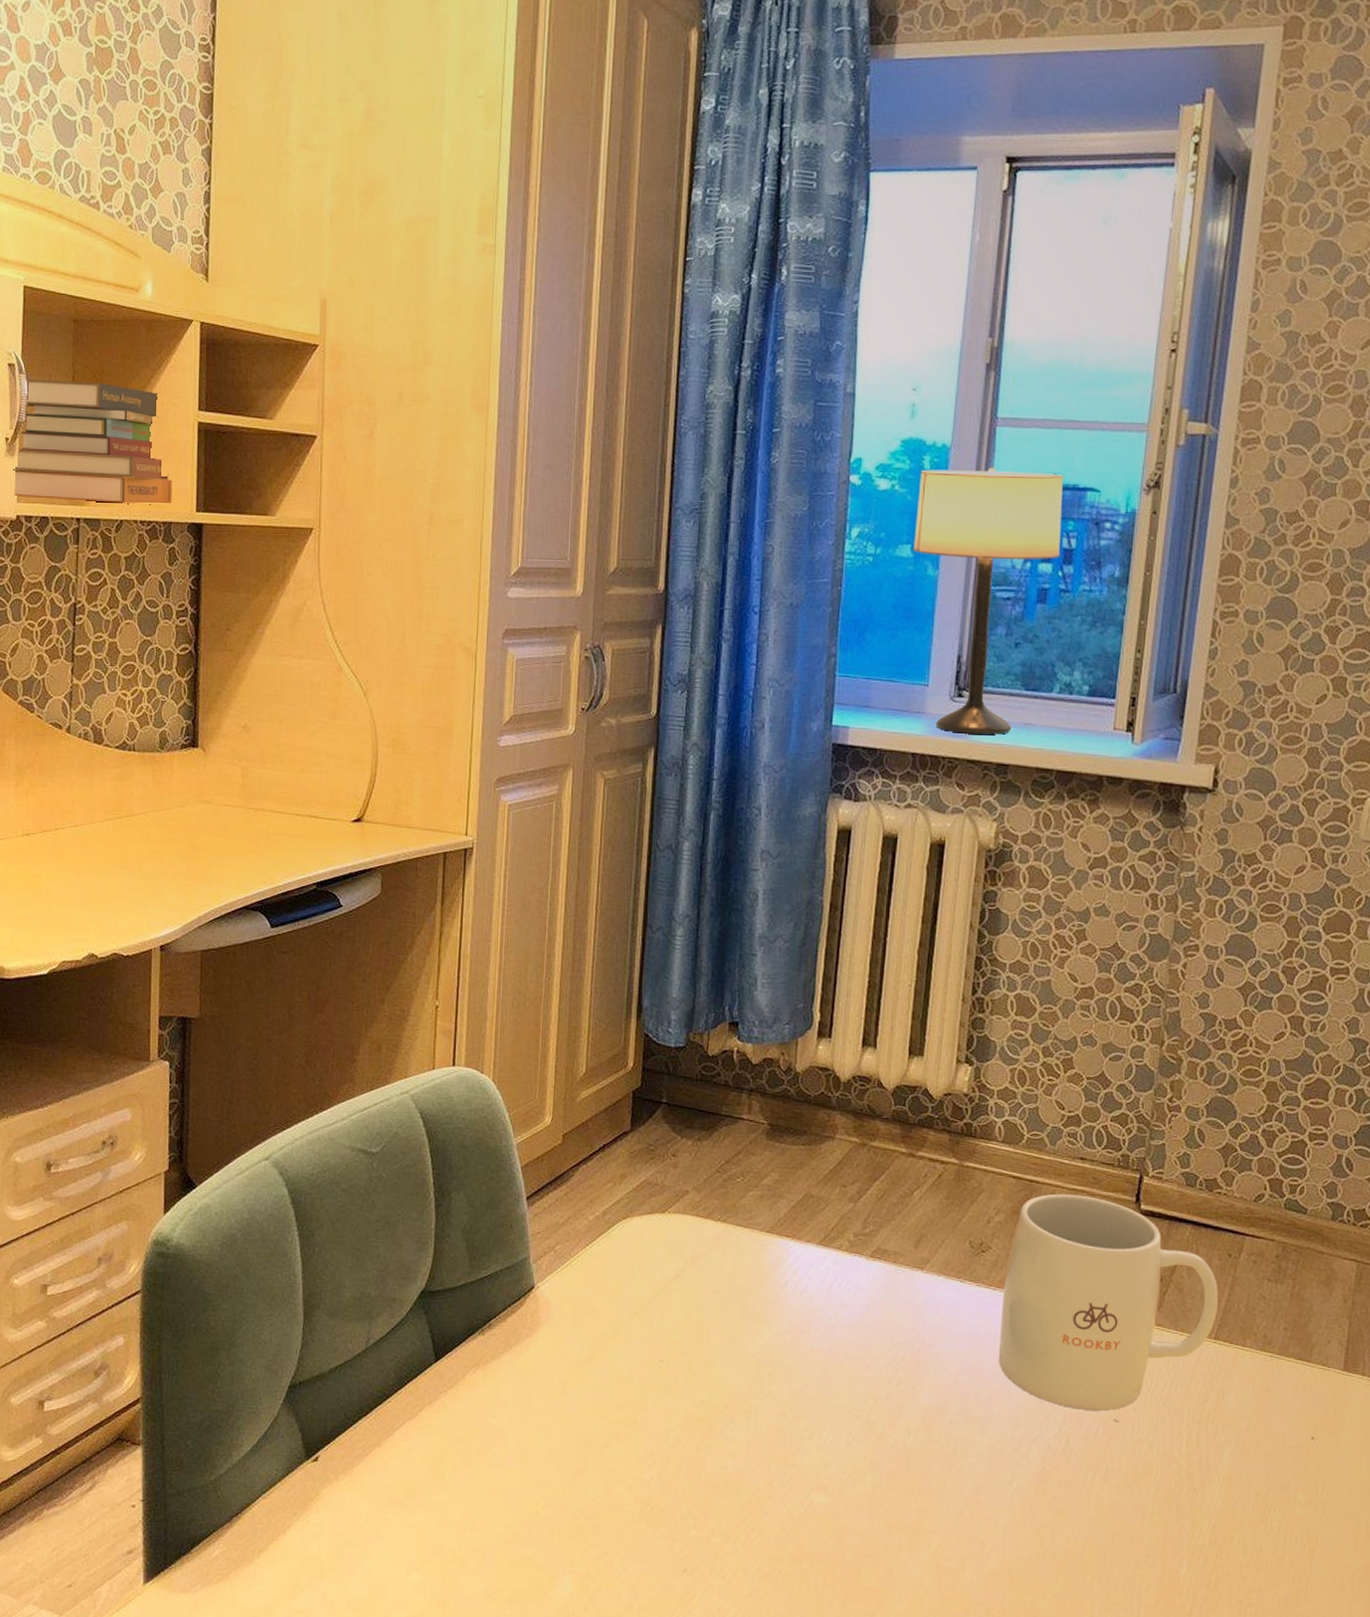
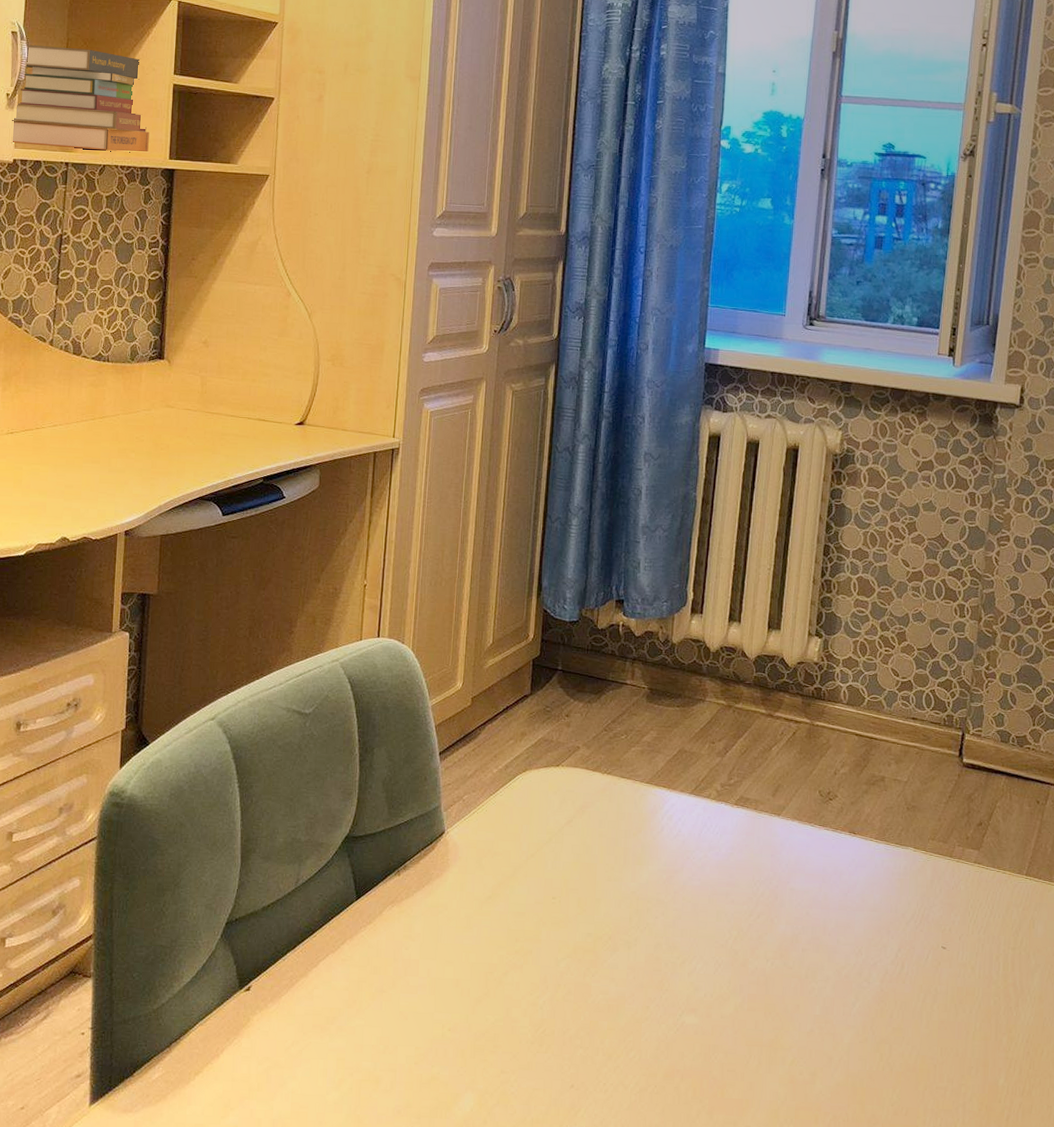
table lamp: present [913,467,1064,735] -> none [773,136,897,358]
mug: present [998,1193,1219,1411] -> none [843,749,1029,939]

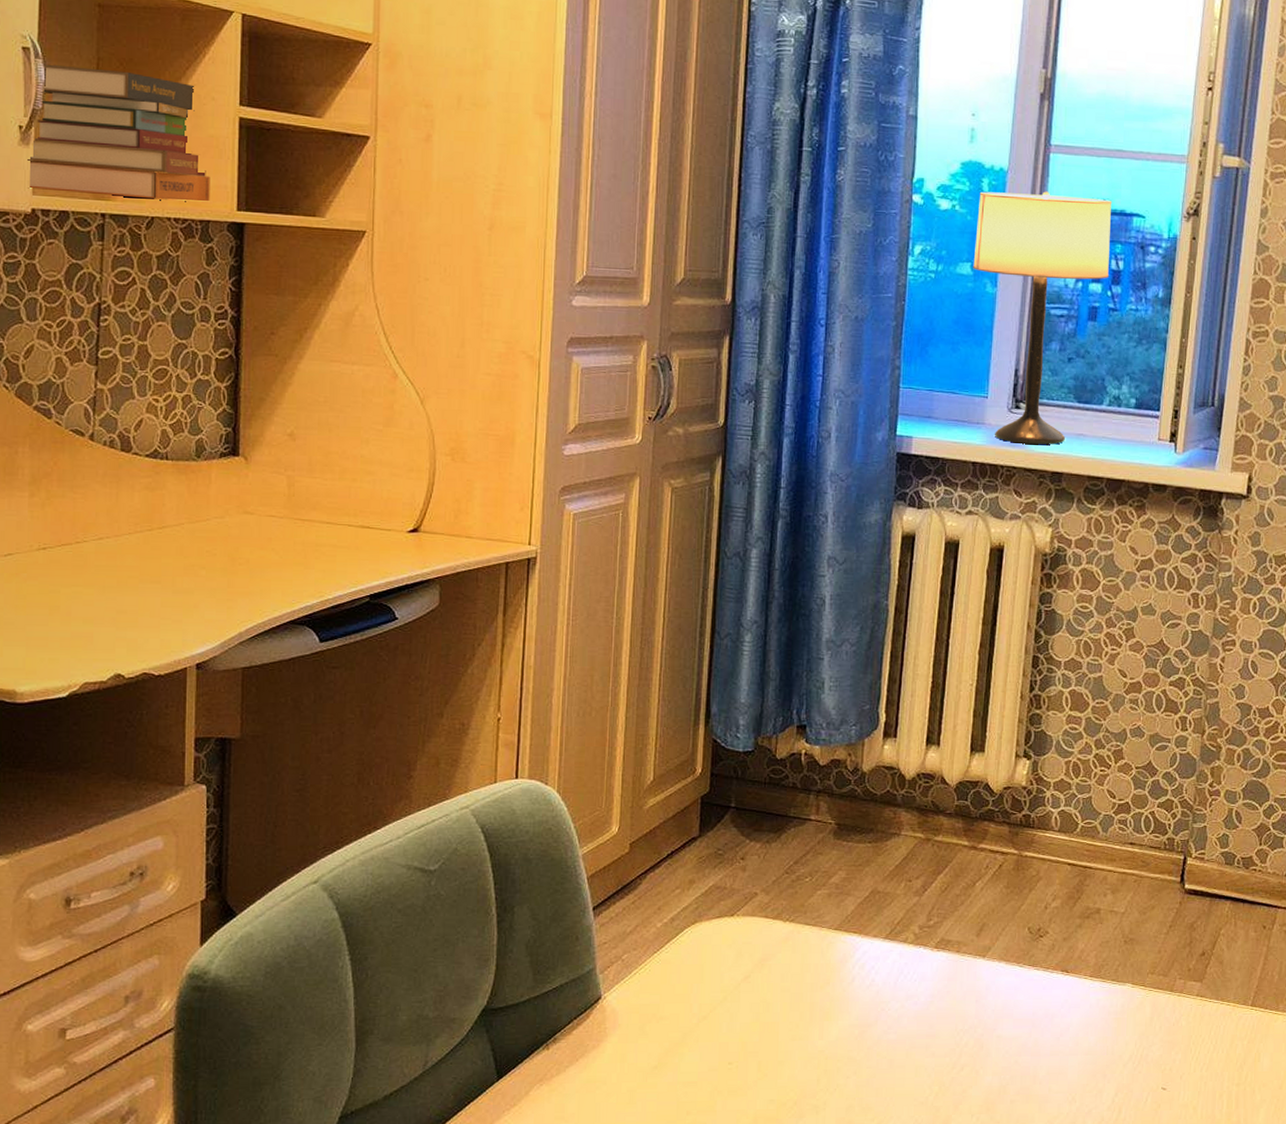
table lamp: none [773,136,897,358] -> present [973,191,1113,445]

